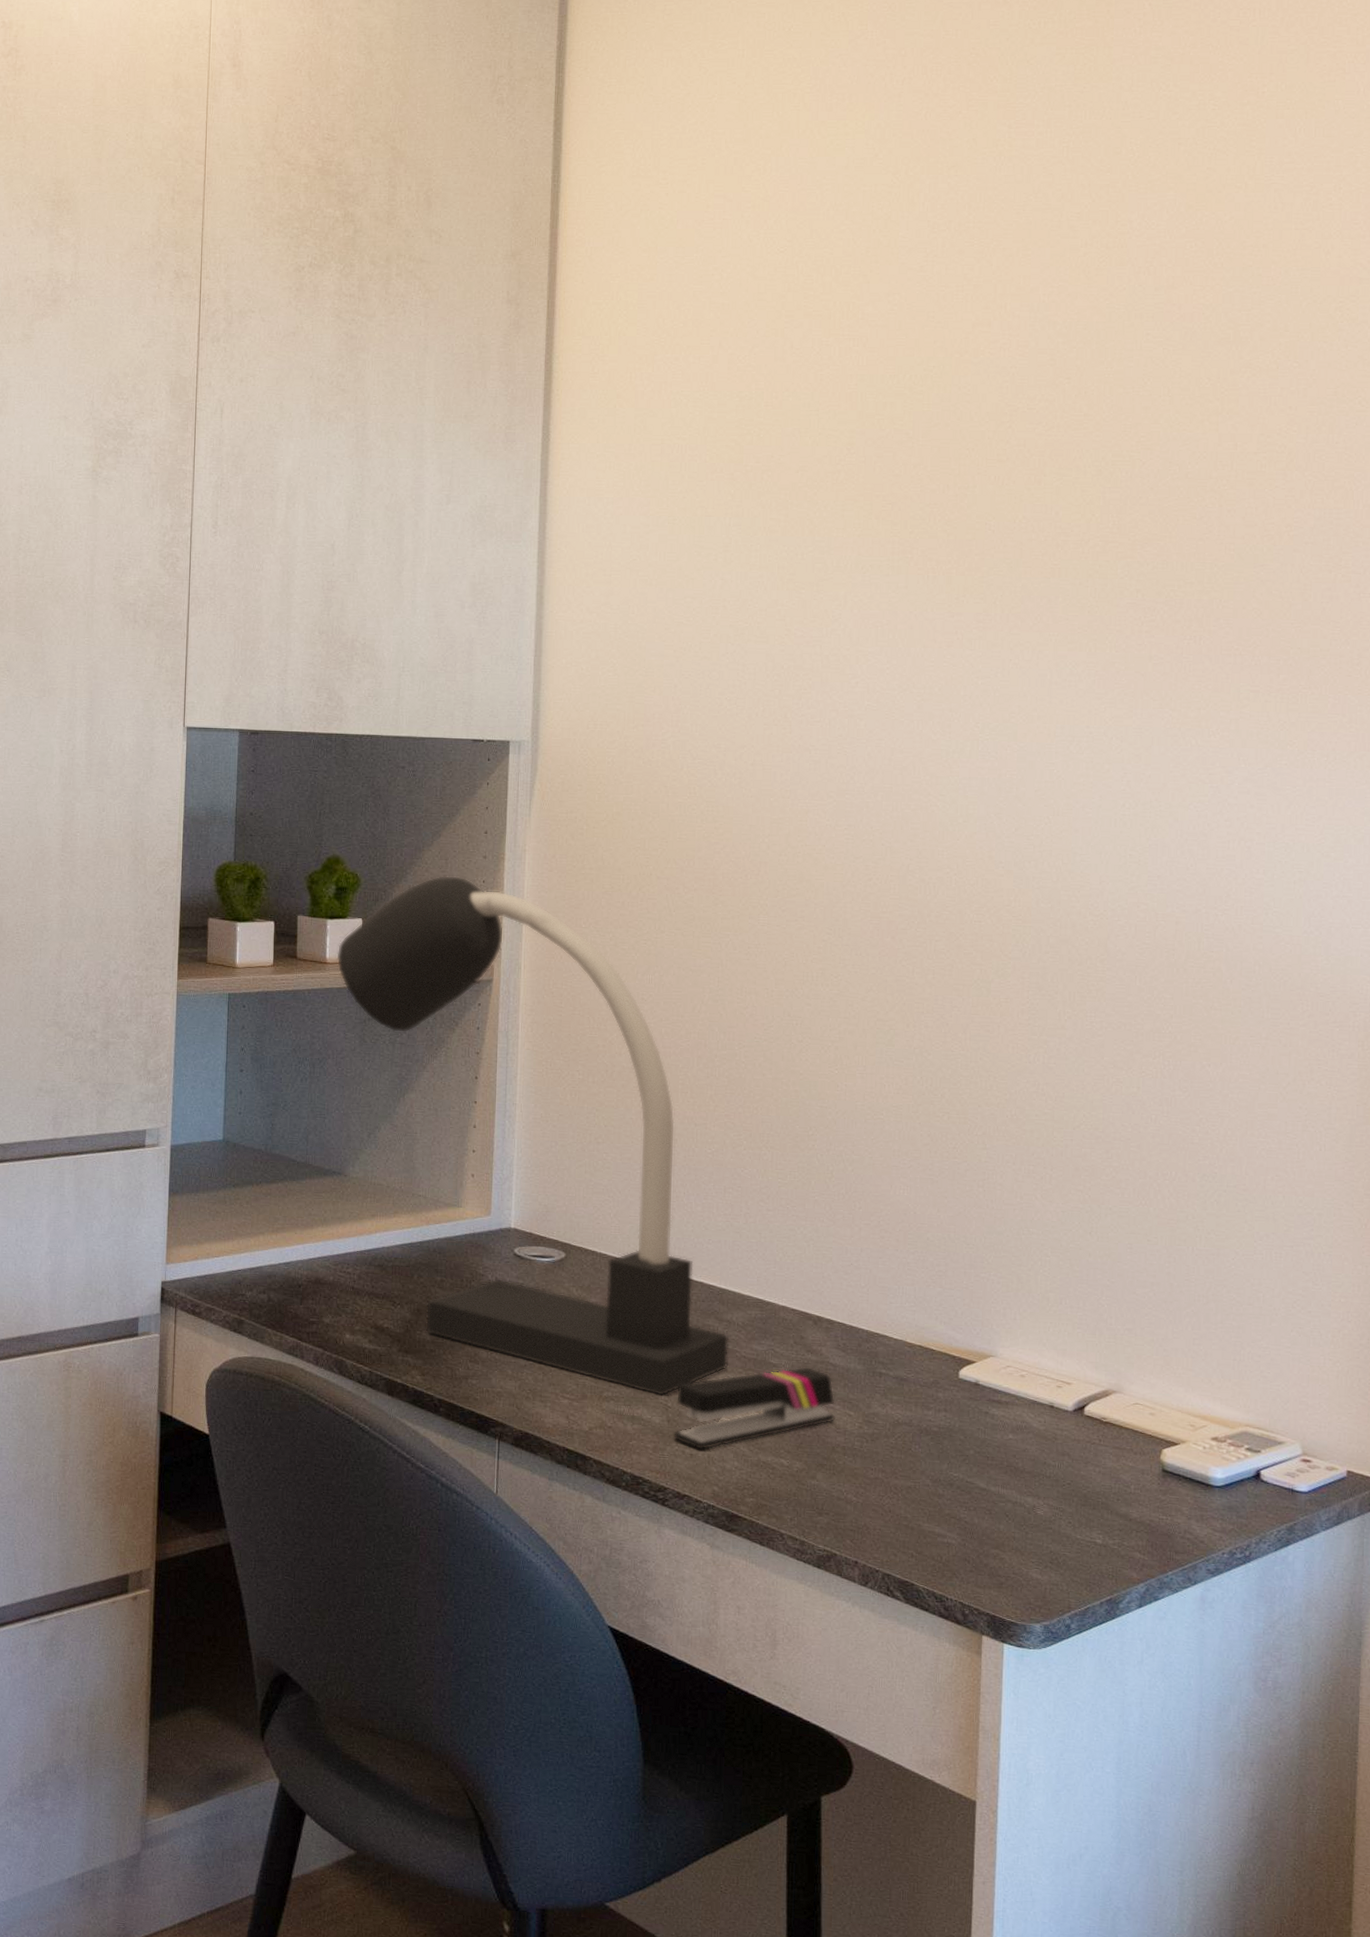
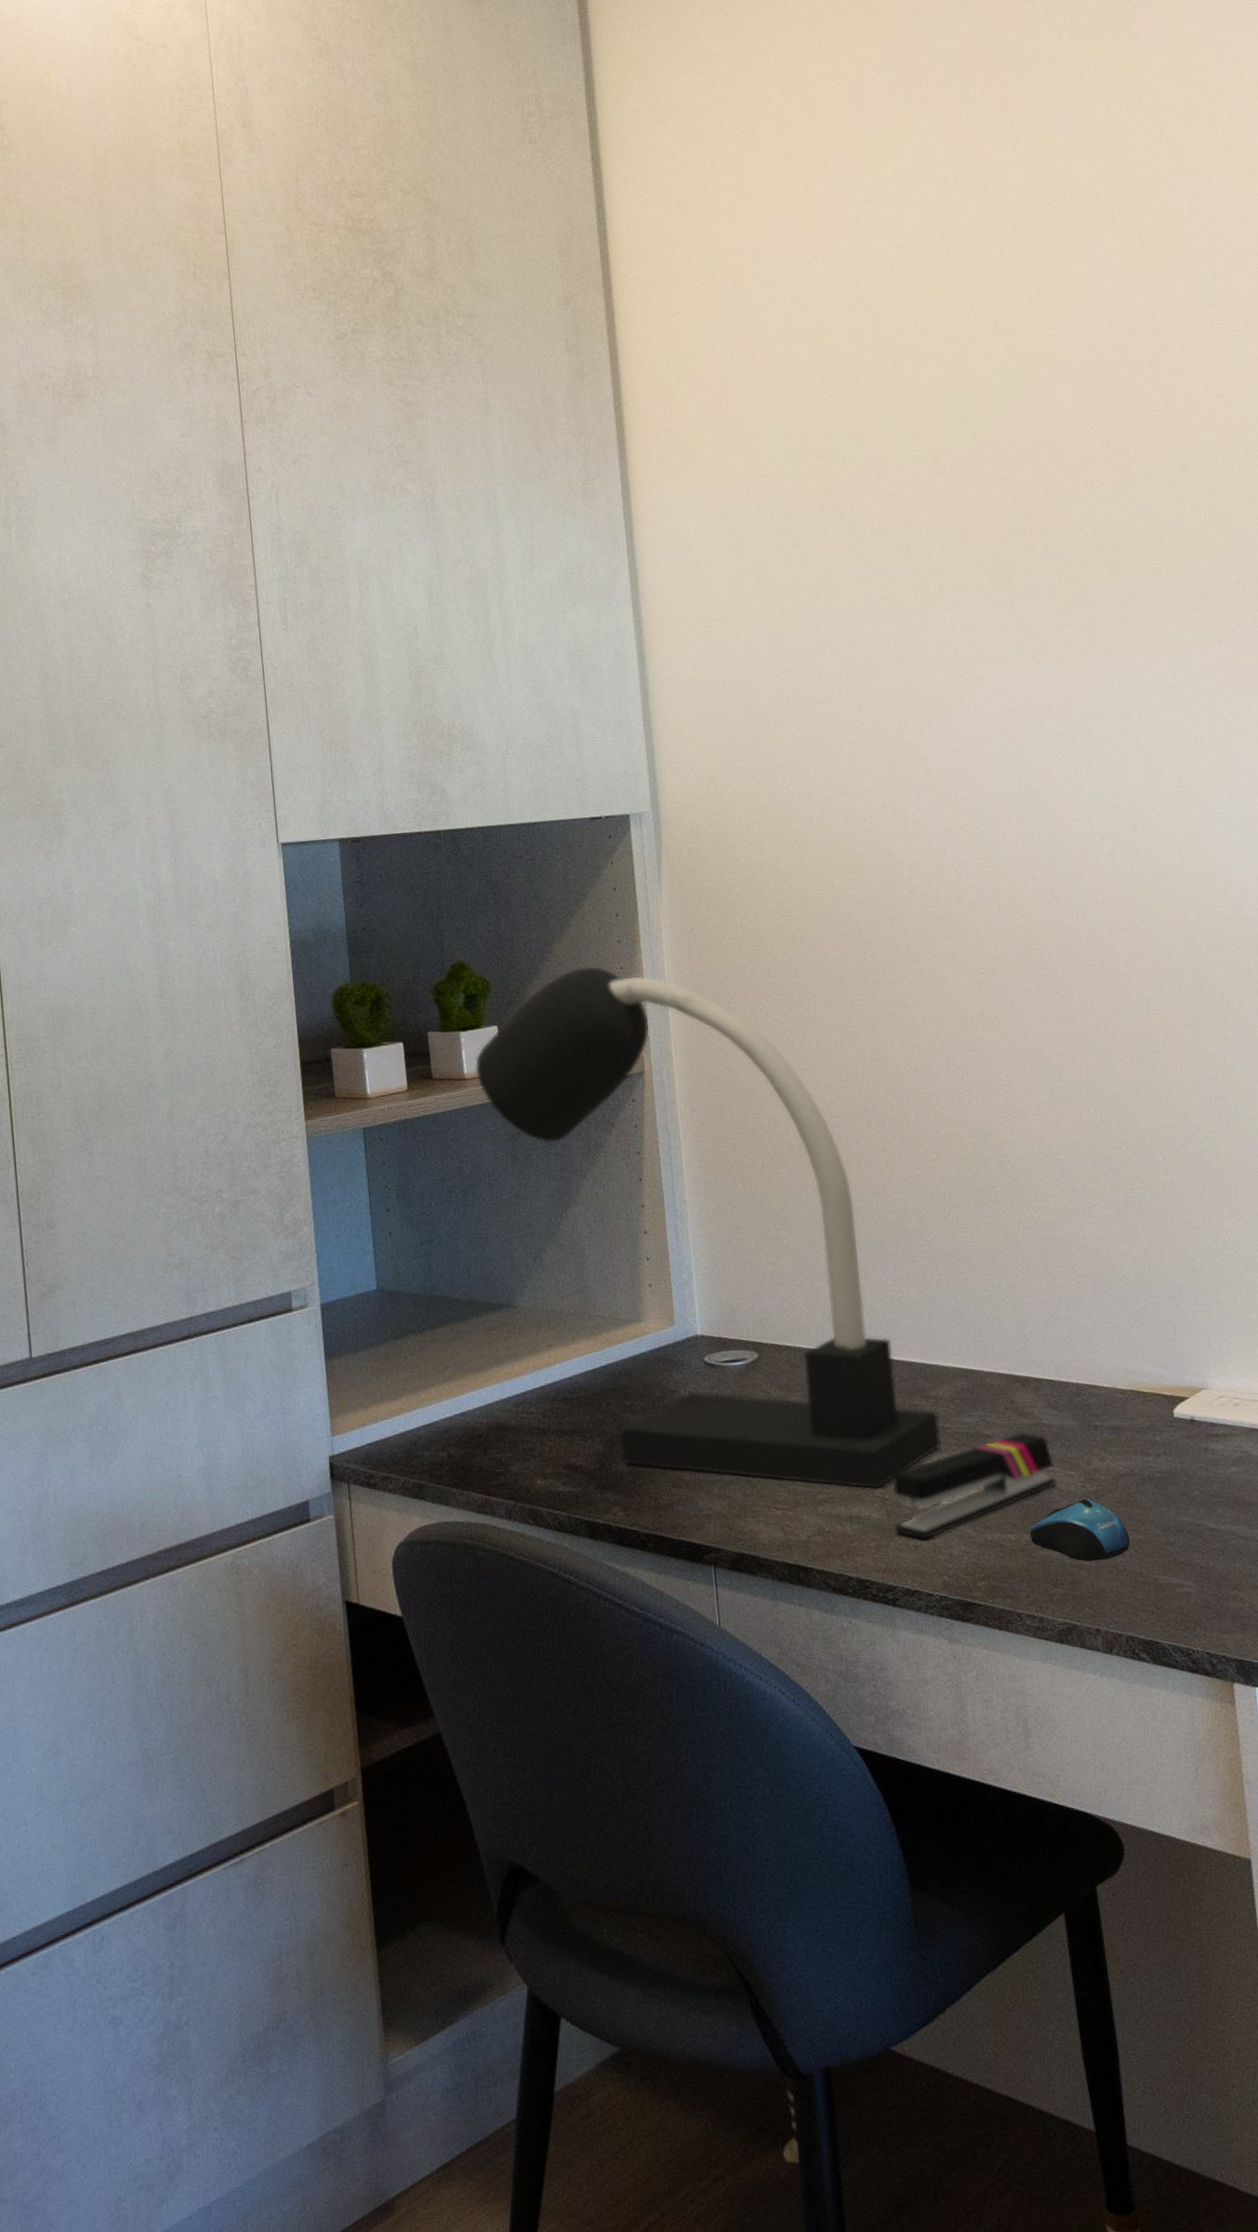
computer mouse: none [802,1439,900,1499] -> present [1029,1499,1131,1562]

